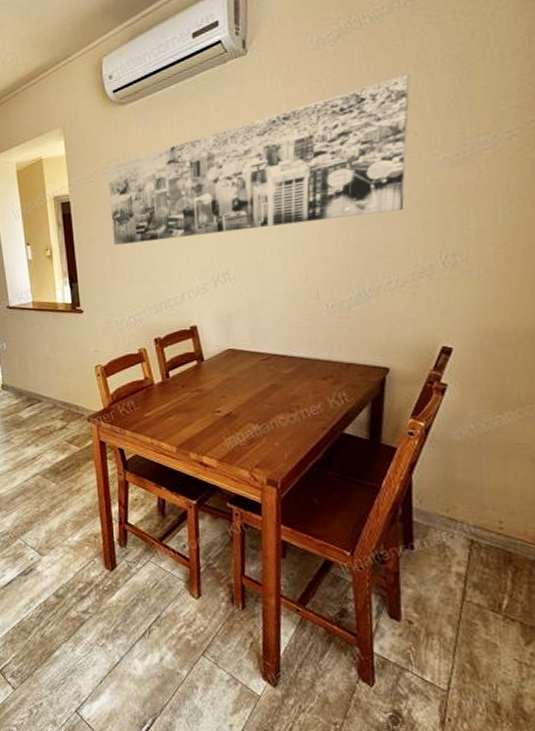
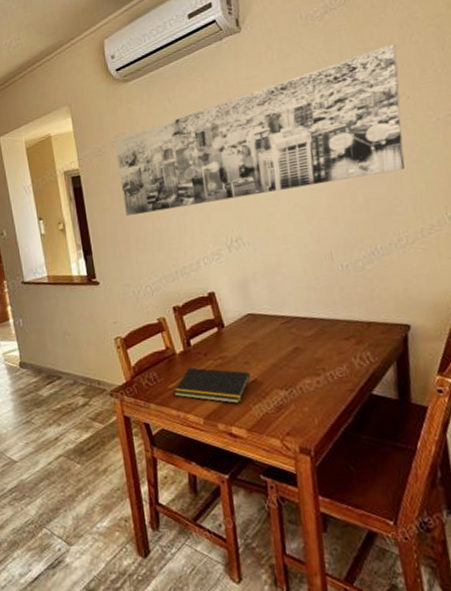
notepad: none [149,398,226,435] -> present [173,367,251,404]

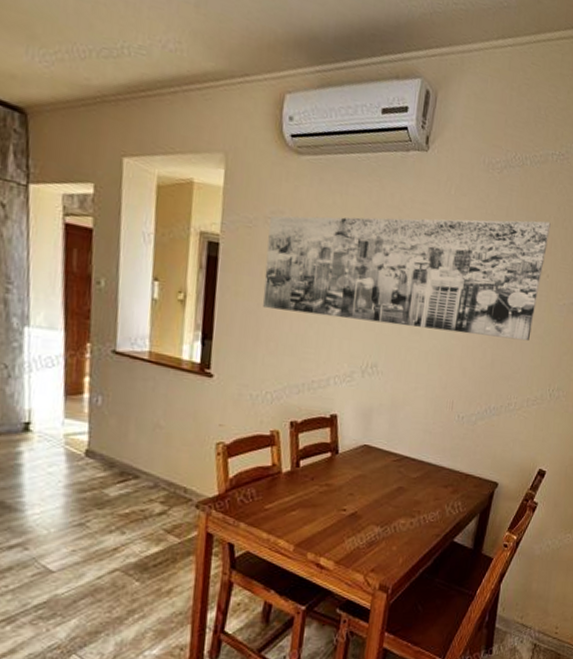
notepad: present [173,367,251,404] -> none [269,490,352,534]

